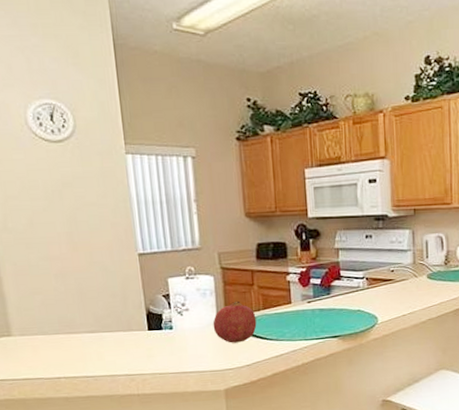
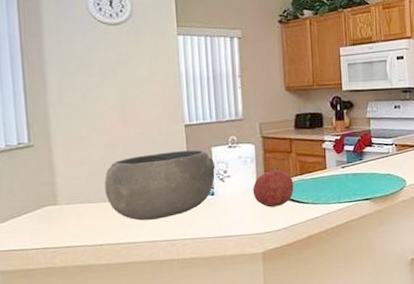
bowl: none [57,281,173,354] -> present [104,150,216,221]

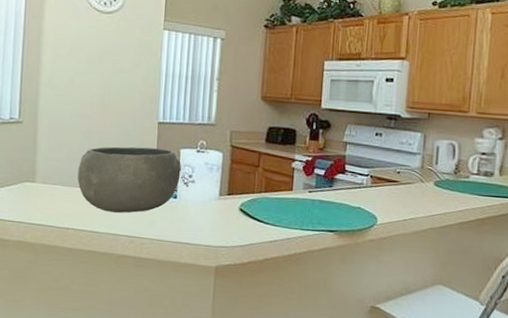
fruit: present [252,167,294,208] -> none [214,180,257,222]

